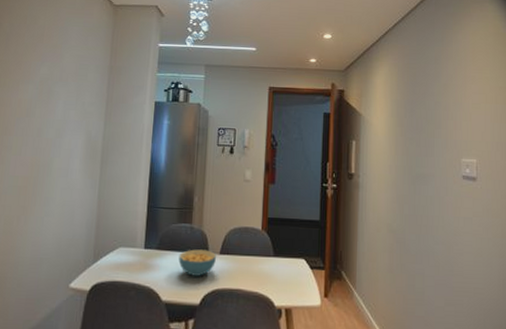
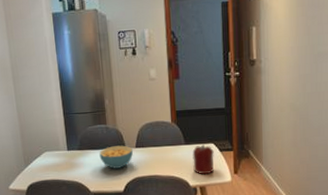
candle: none [280,259,304,295] -> present [192,144,214,175]

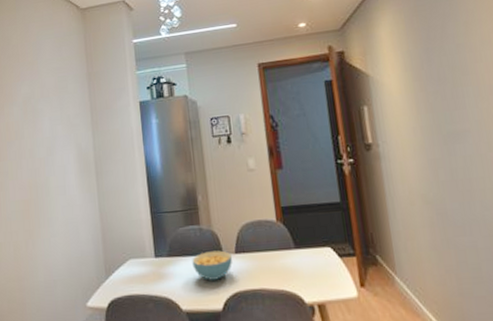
candle: present [192,144,214,175] -> none [305,248,334,288]

